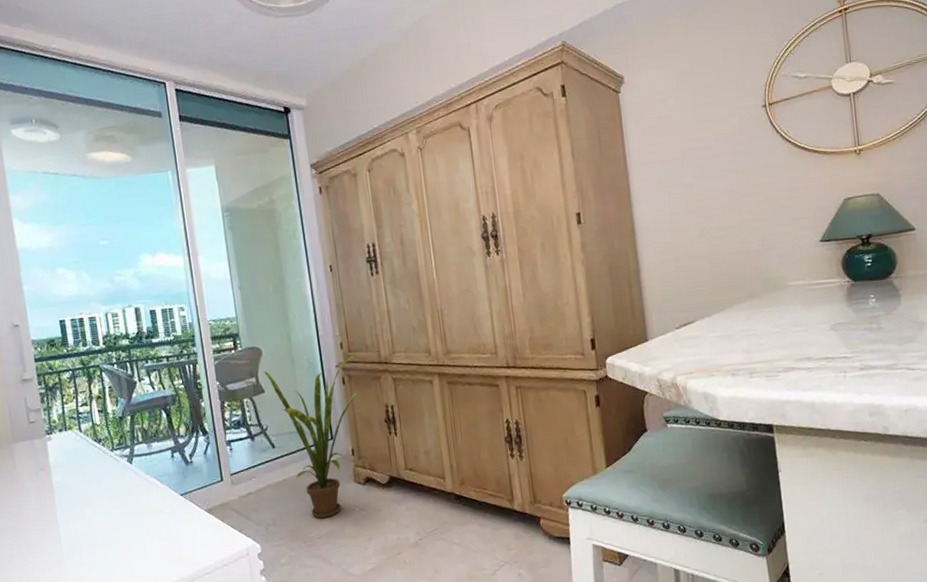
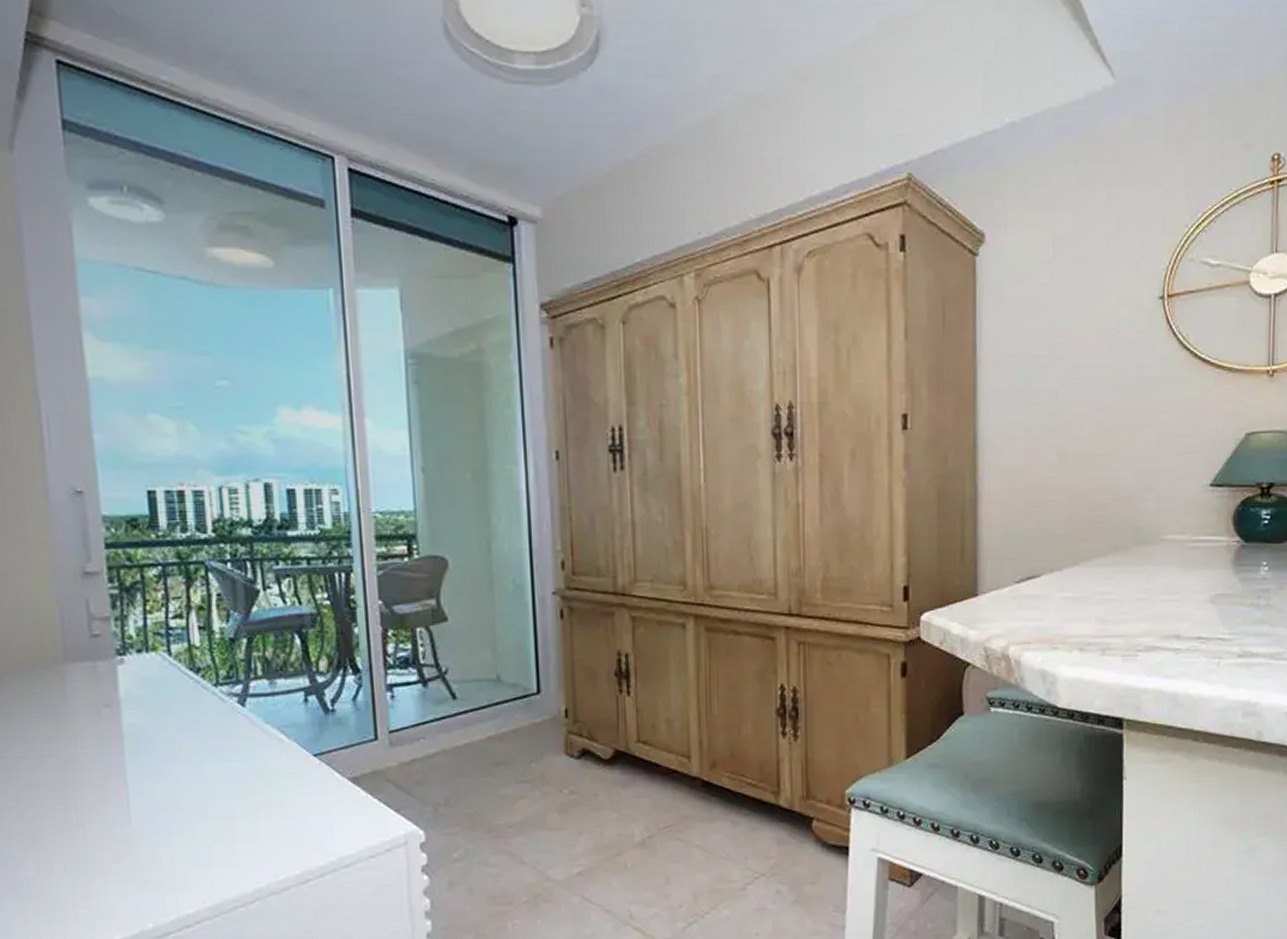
house plant: present [263,354,360,519] -> none [447,579,584,801]

